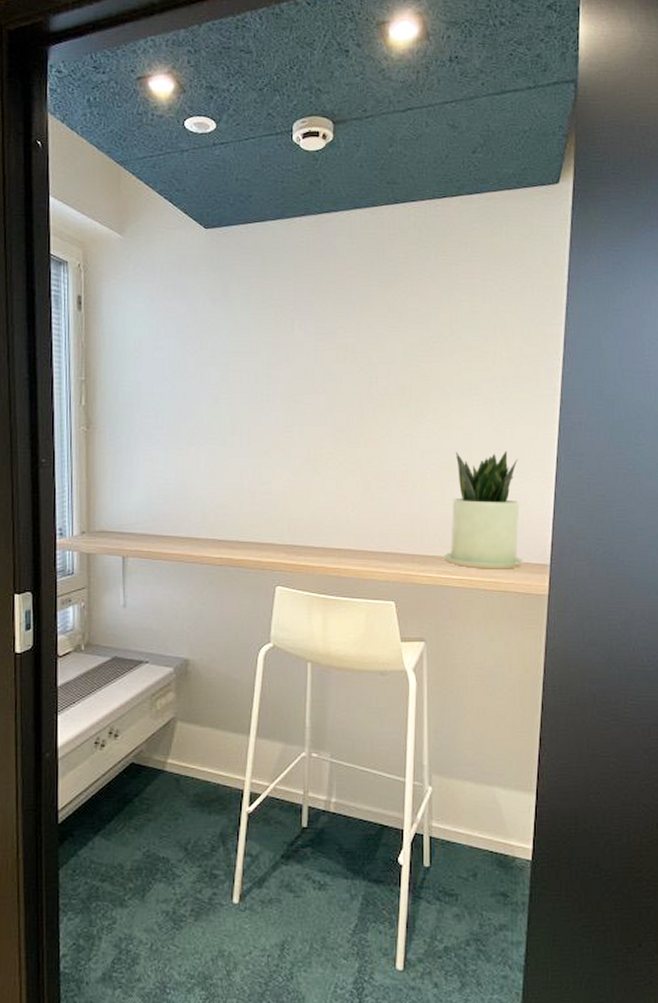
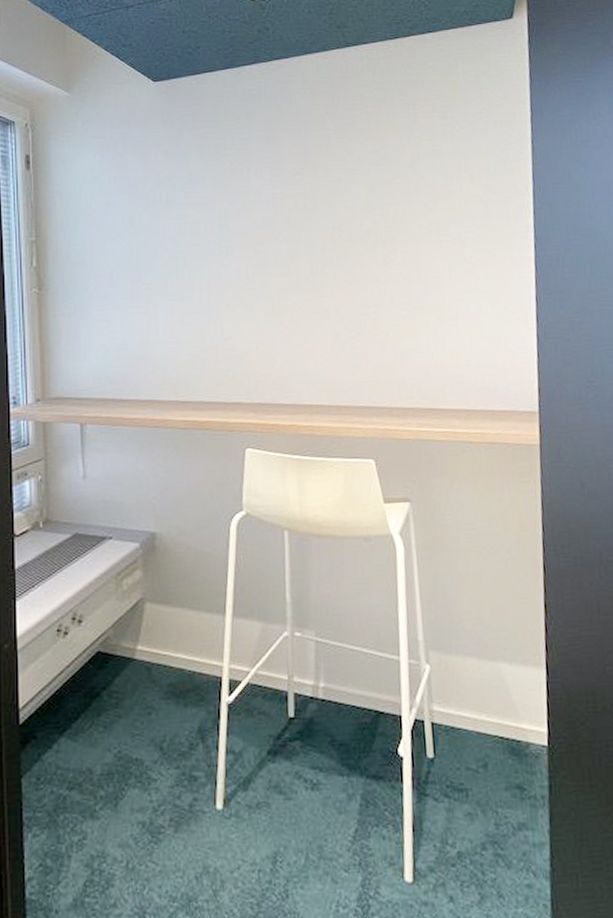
planter: present [443,450,525,569] -> none [422,292,511,420]

